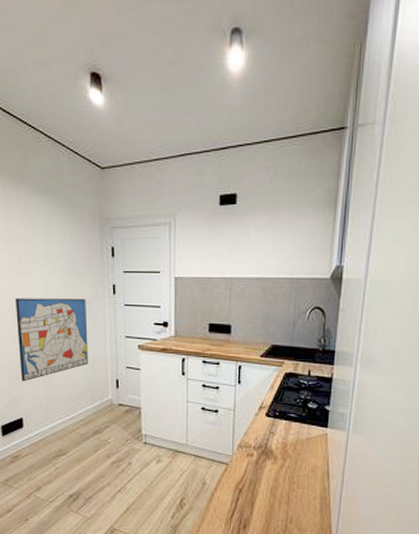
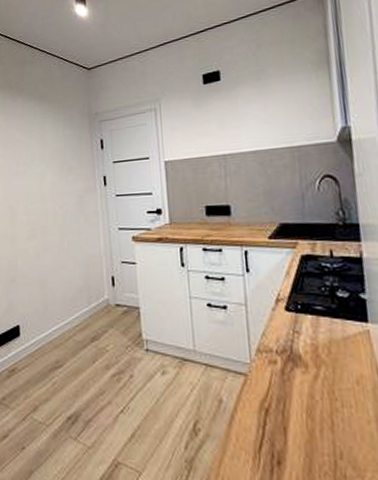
wall art: present [15,297,88,382] -> none [13,193,82,285]

